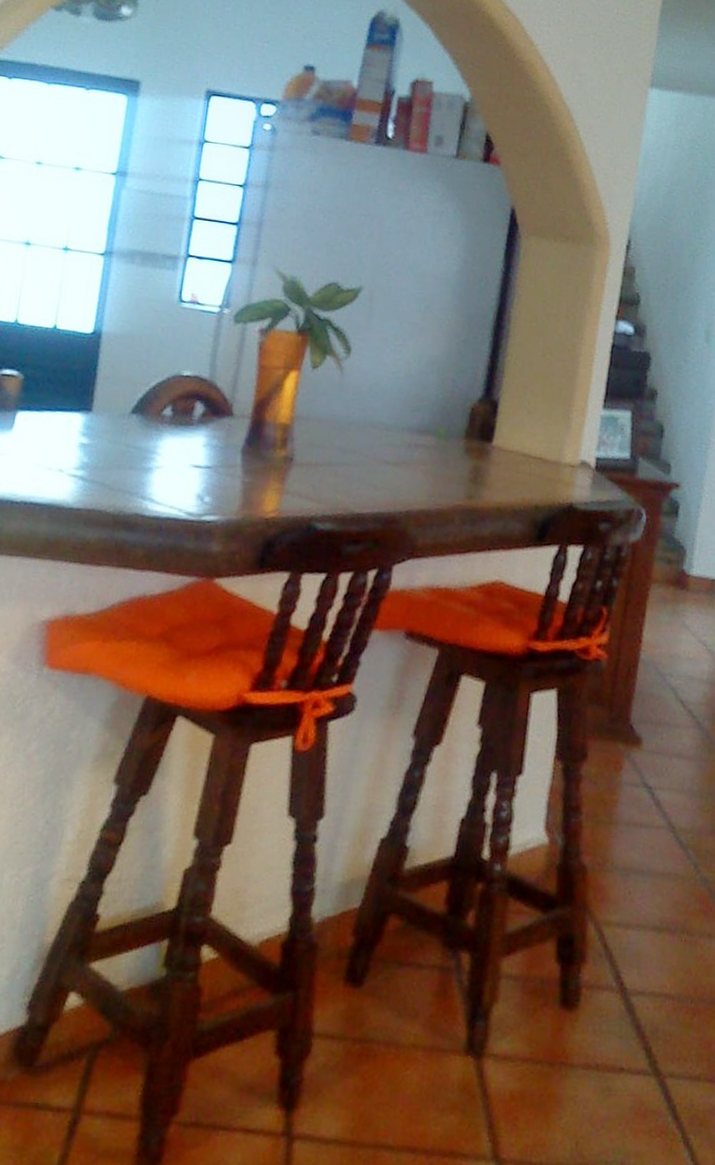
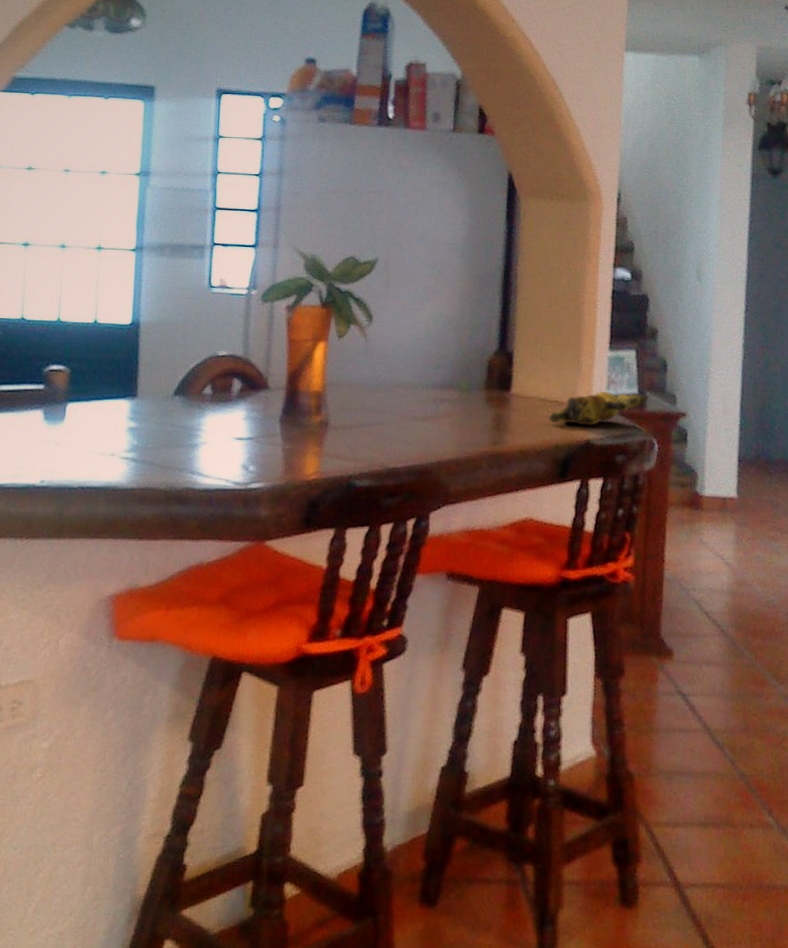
banana bunch: none [531,452,641,488] -> present [549,392,648,426]

